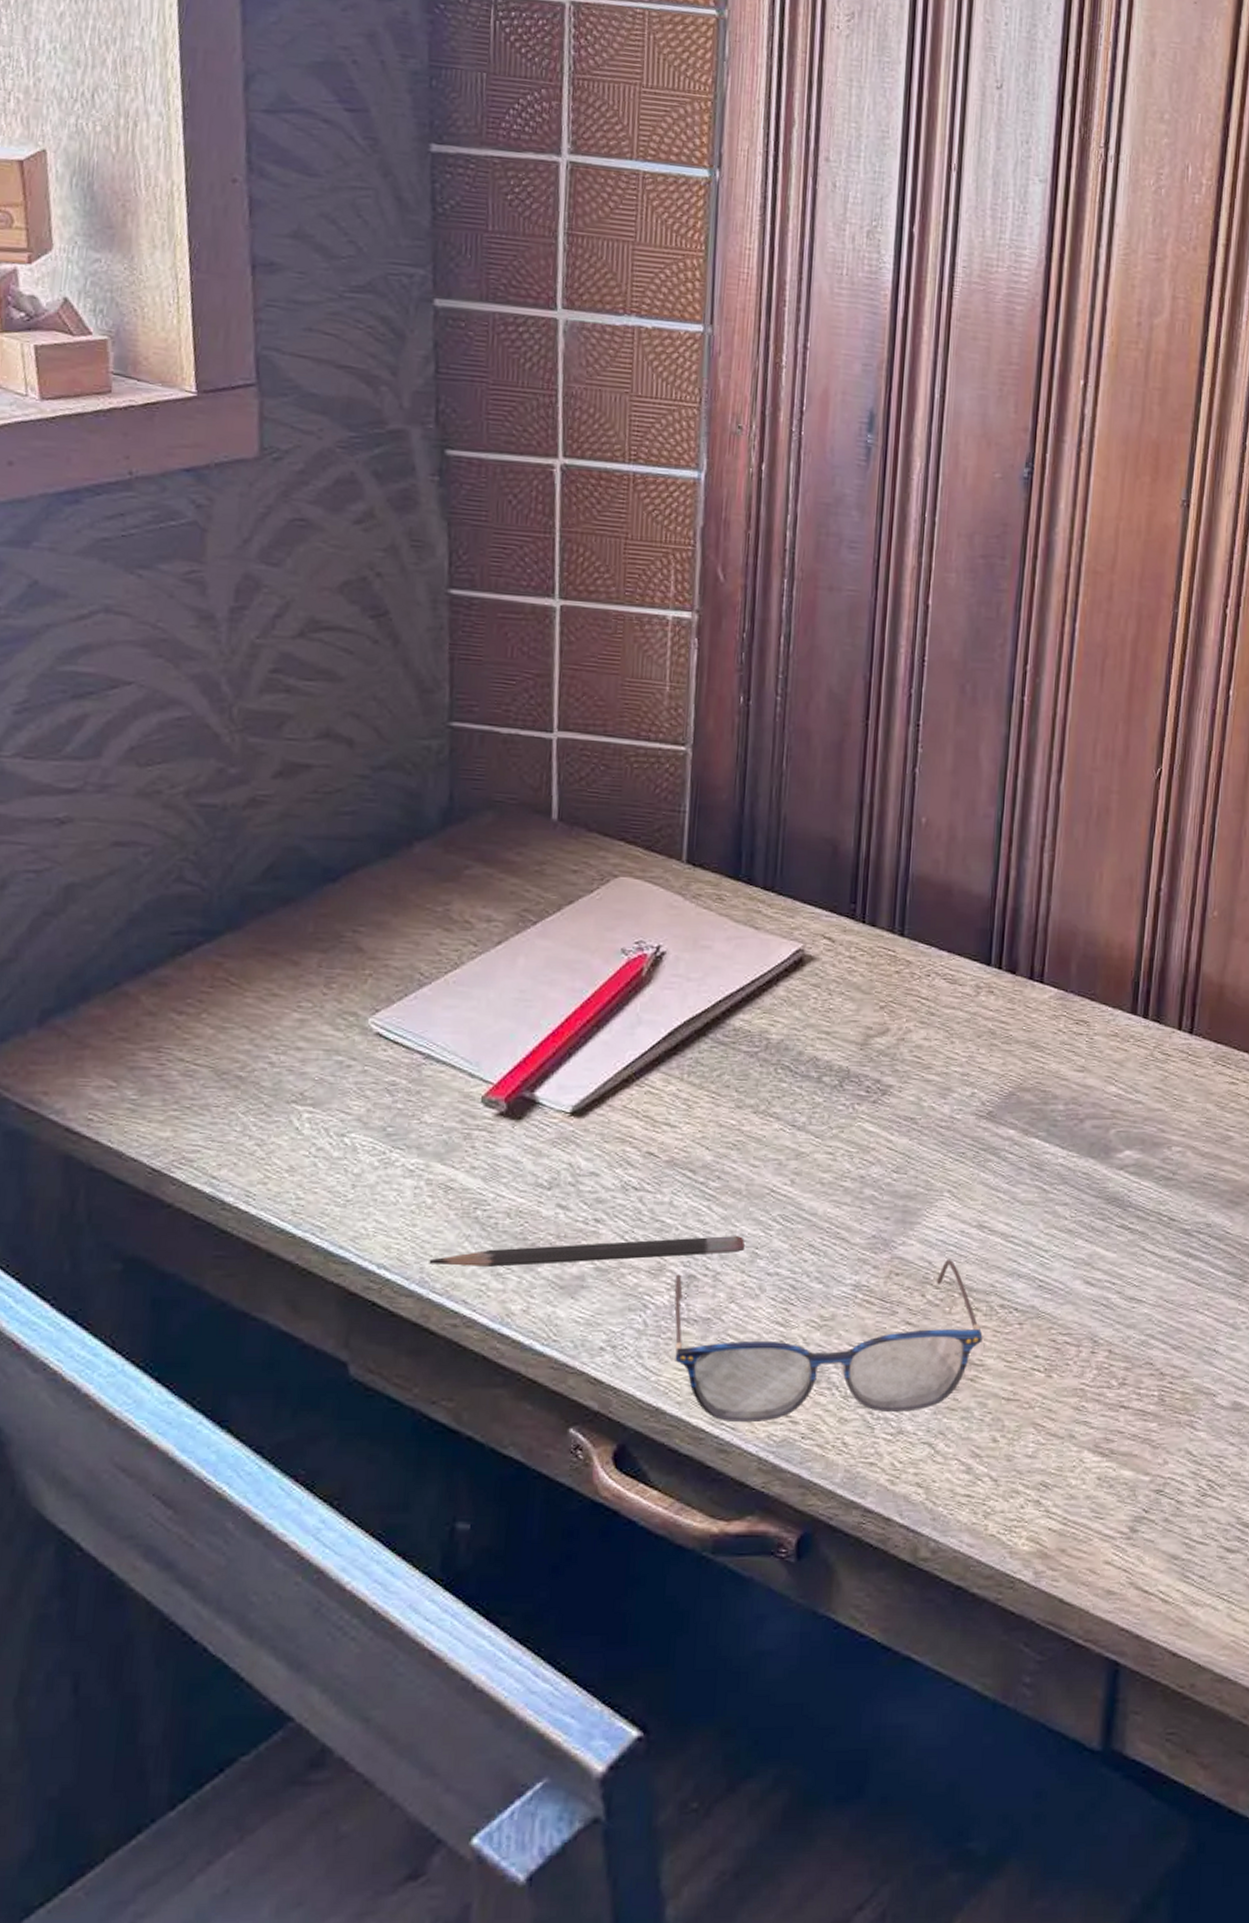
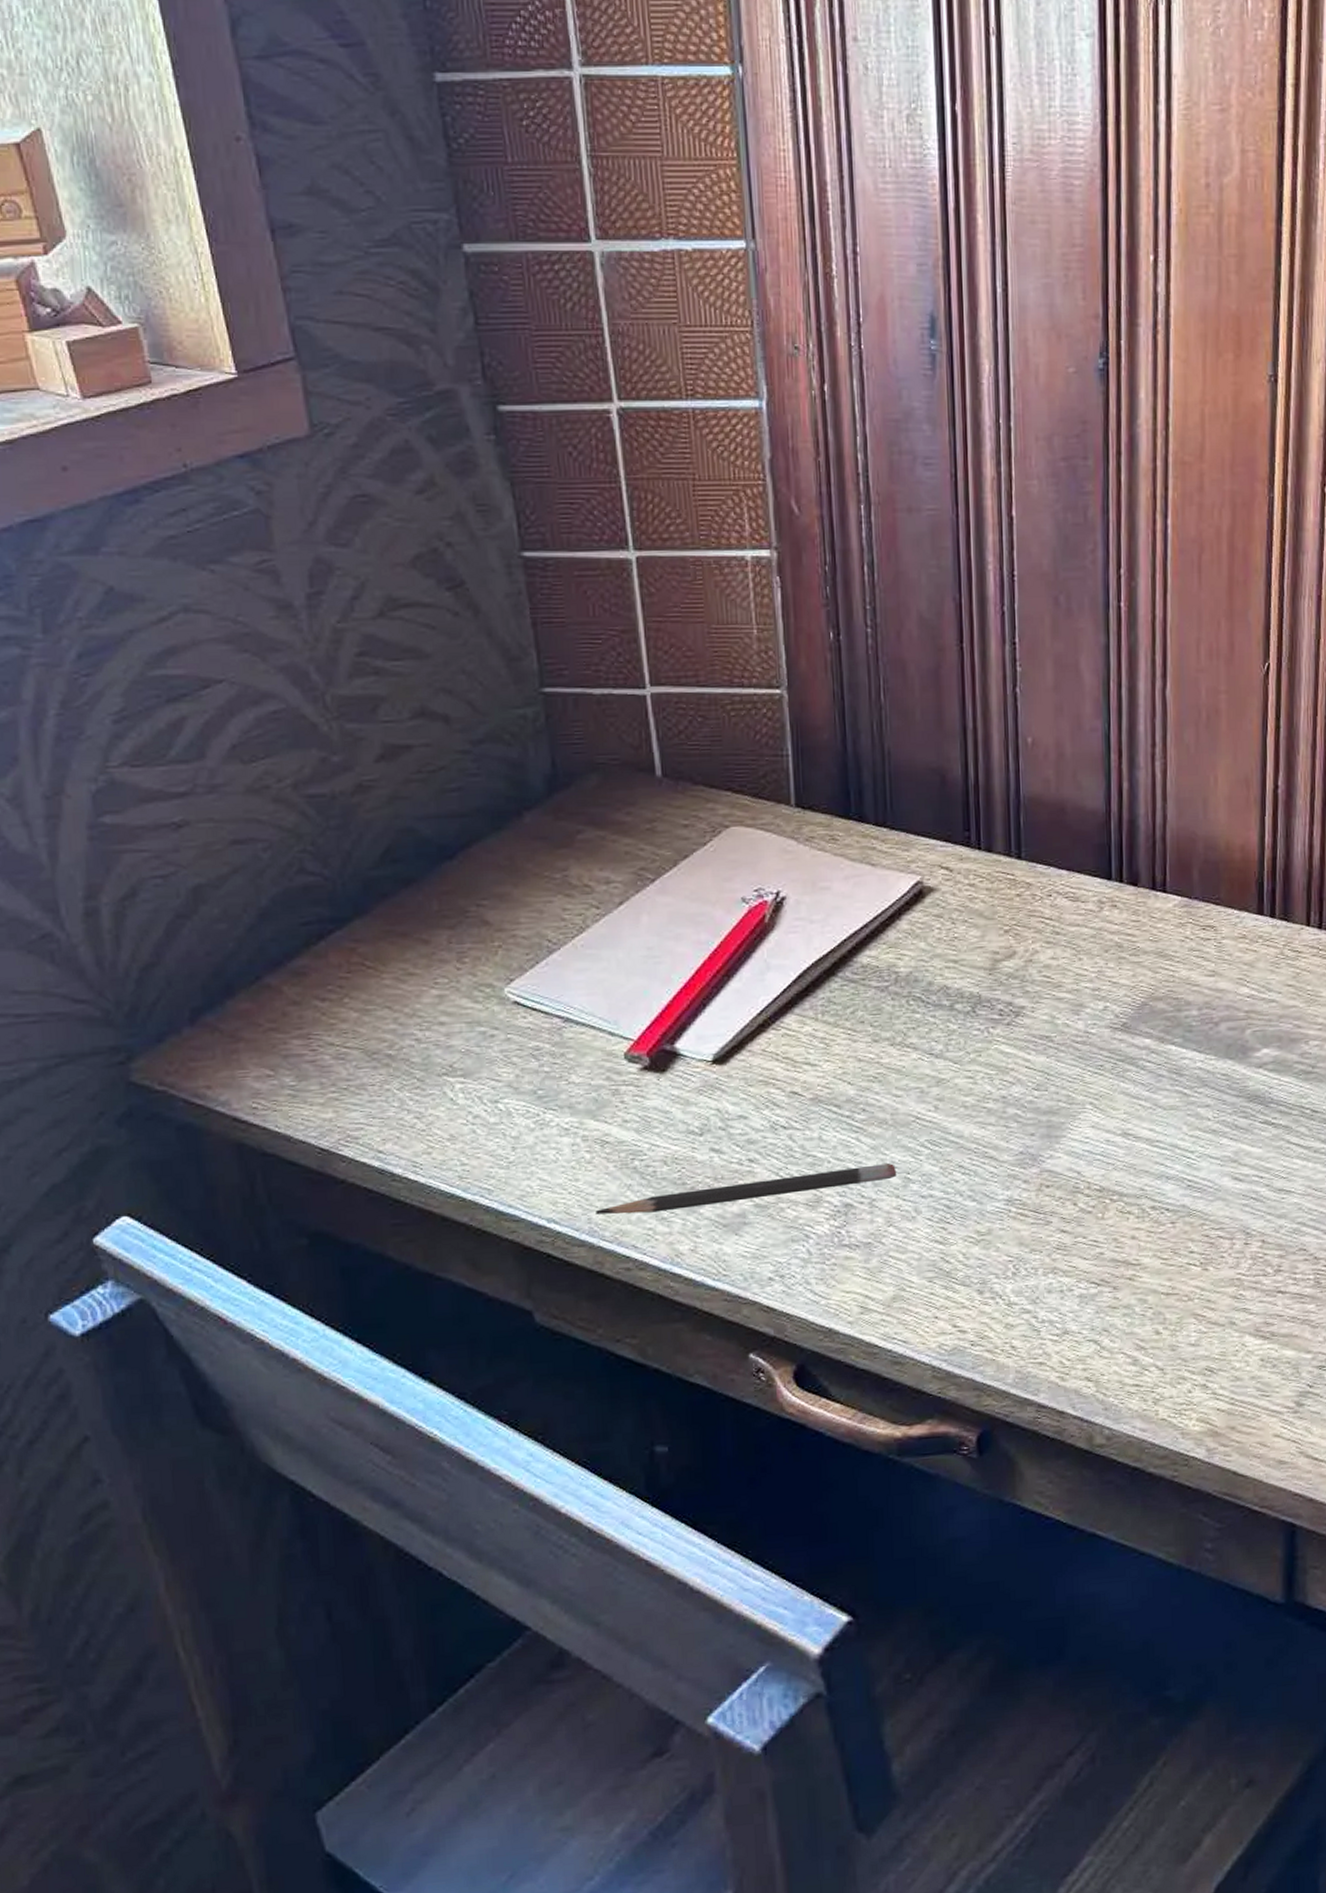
glasses: present [674,1259,983,1423] -> none [833,1167,1137,1337]

